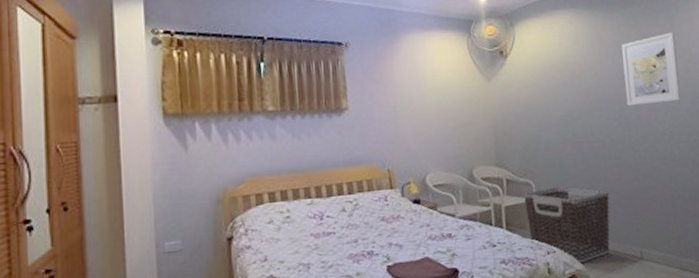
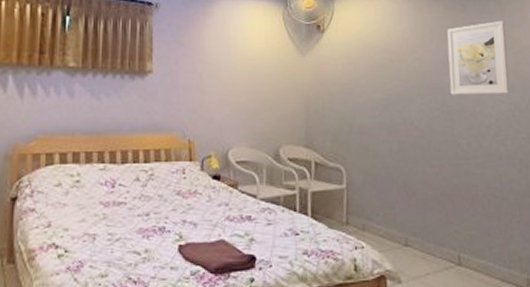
clothes hamper: present [523,187,610,264] -> none [332,176,427,263]

